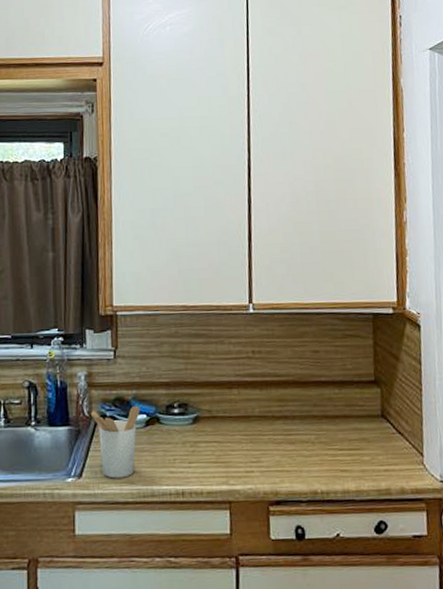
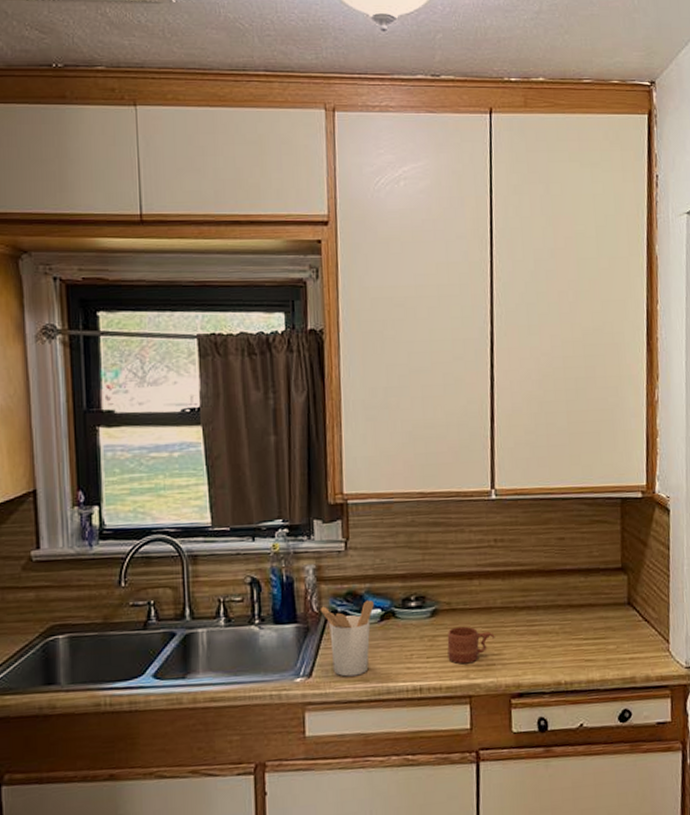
mug: none [208,433,254,470] -> present [447,626,495,664]

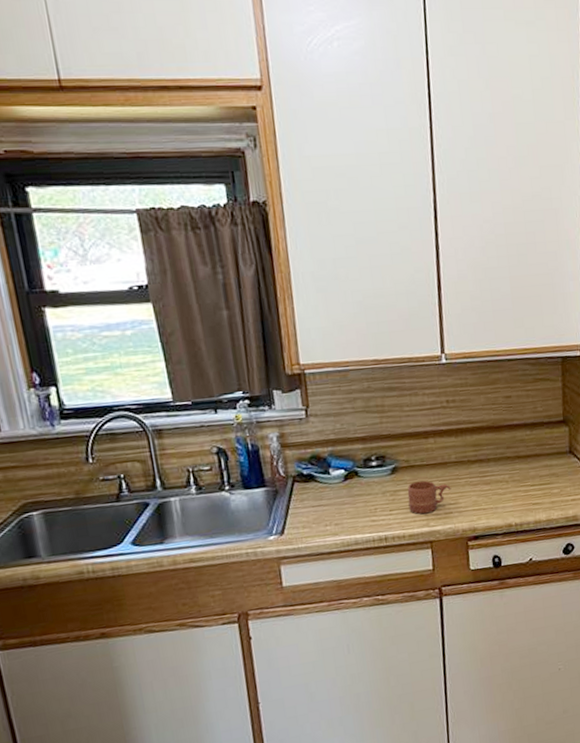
utensil holder: present [321,599,374,677] -> none [287,462,338,532]

